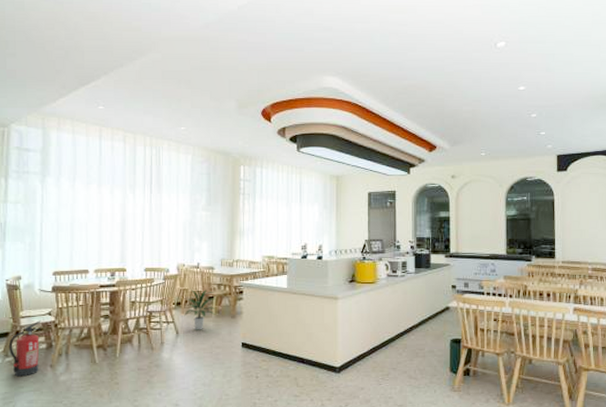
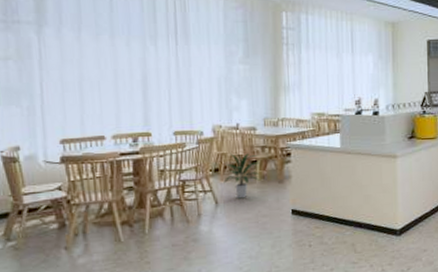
fire extinguisher: present [8,320,40,377] -> none [9,197,51,263]

